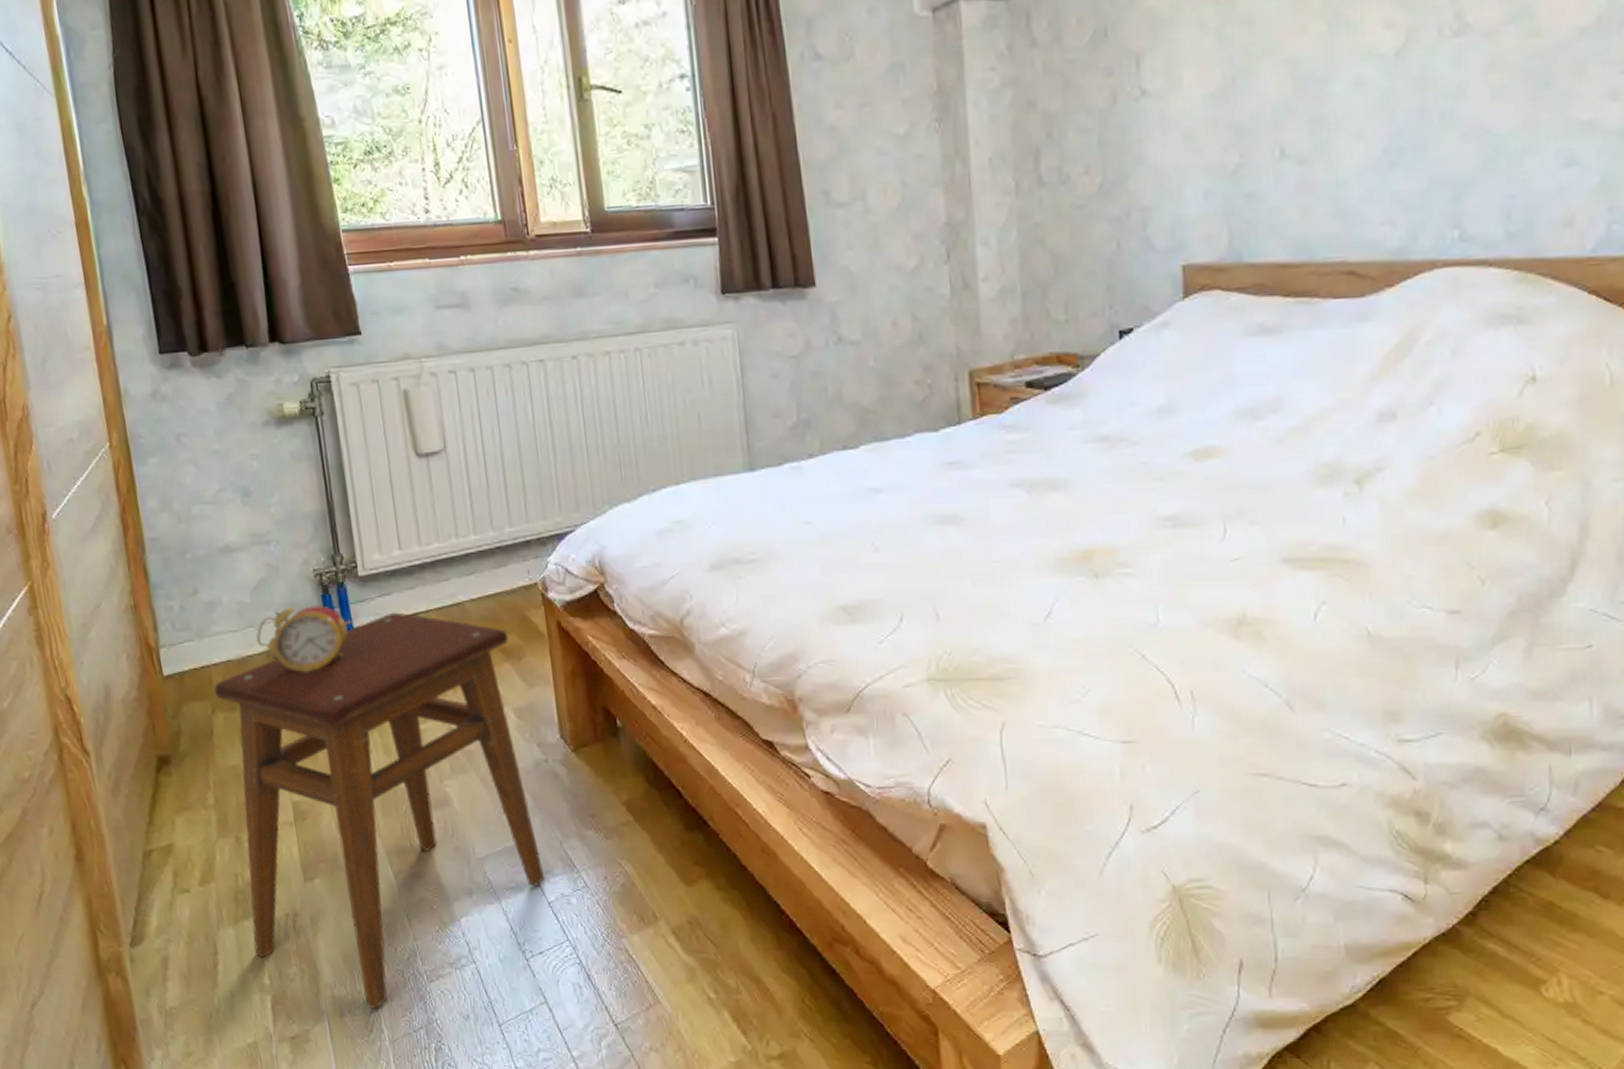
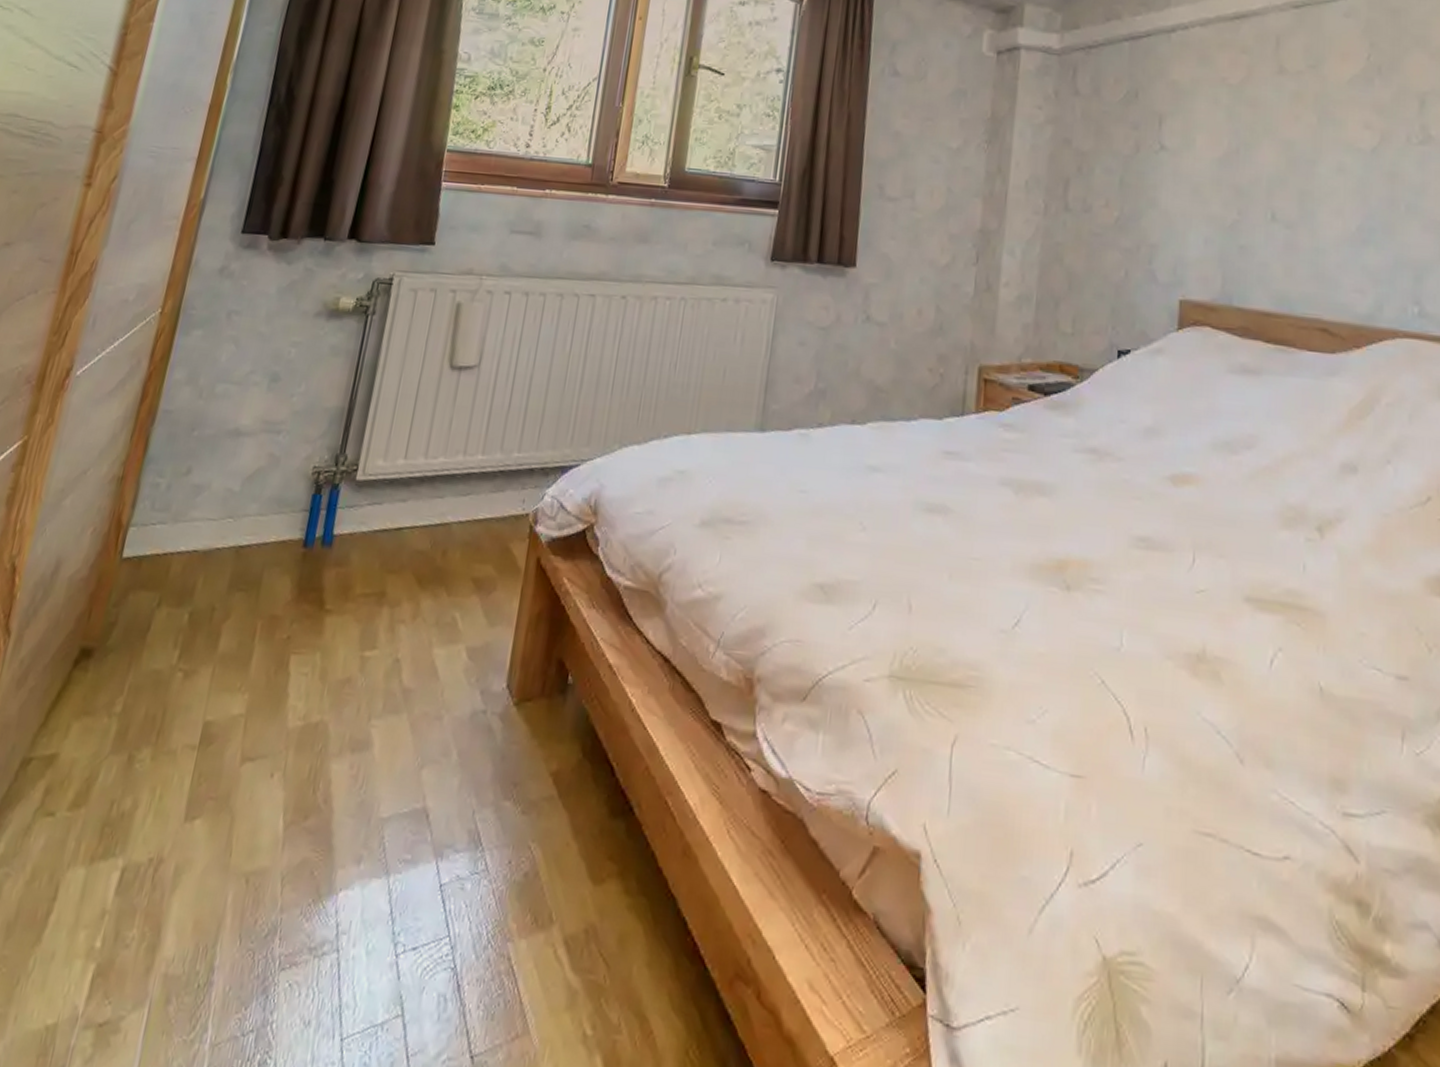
stool: present [214,612,545,1010] -> none [98,523,485,999]
alarm clock: present [256,605,352,672] -> none [230,501,334,575]

